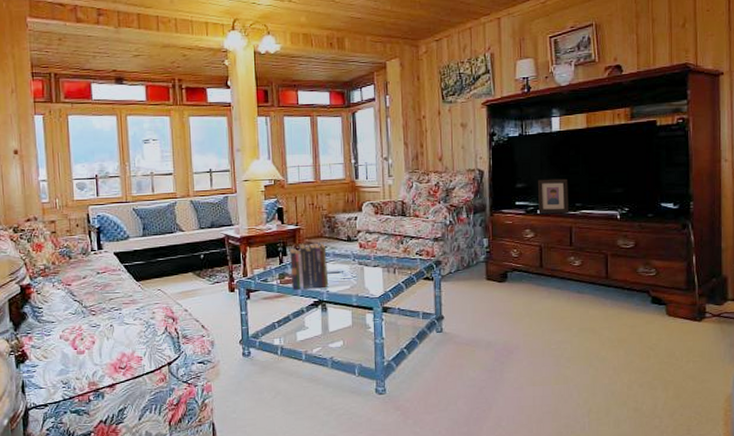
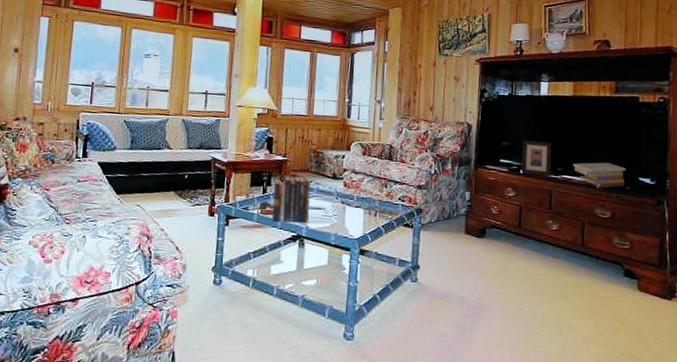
books: none [591,192,647,219] -> present [573,162,626,188]

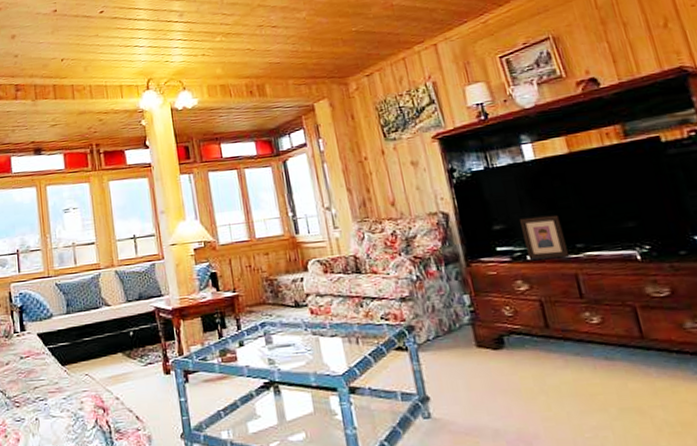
books: present [272,176,311,224] -> none [229,310,280,371]
books: present [573,162,626,188] -> none [595,225,678,260]

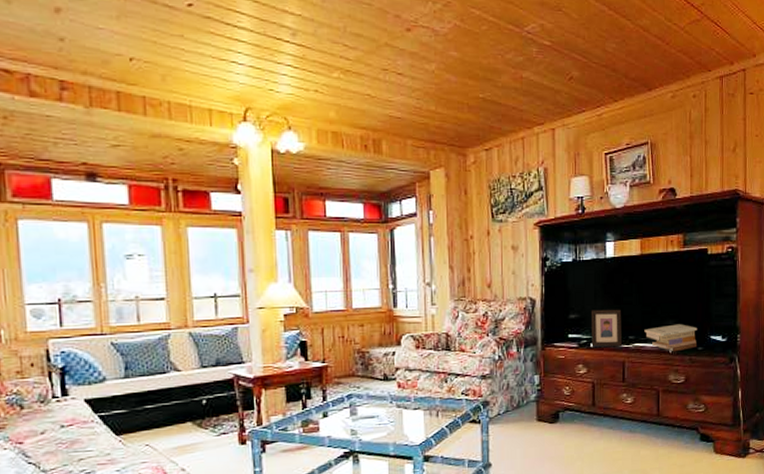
books: none [595,225,678,260] -> present [644,324,698,352]

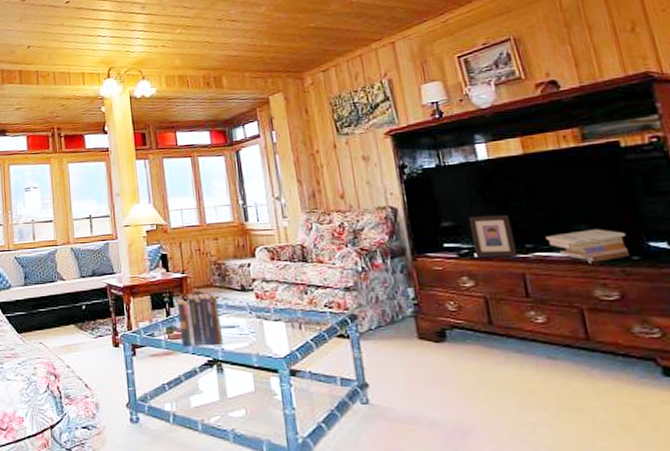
books: none [315,382,362,441] -> present [177,292,224,348]

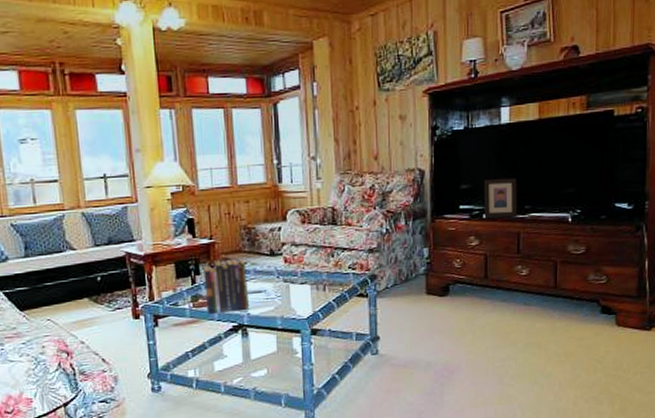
books: present [545,229,631,263] -> none [541,191,601,222]

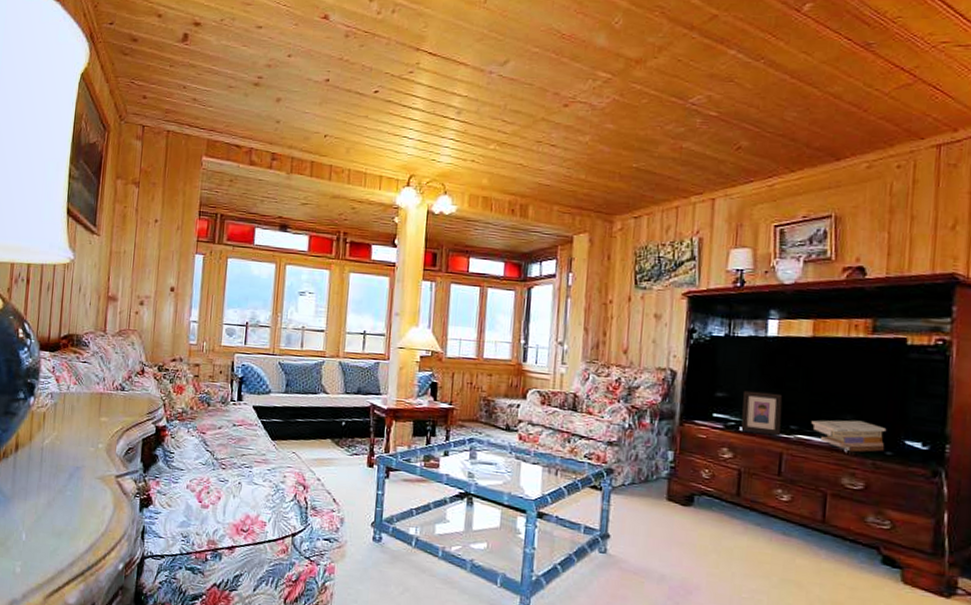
books: present [203,258,250,315] -> none [436,426,481,480]
books: none [541,191,601,222] -> present [811,420,887,453]

